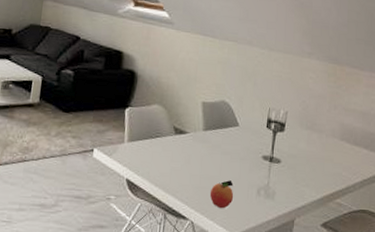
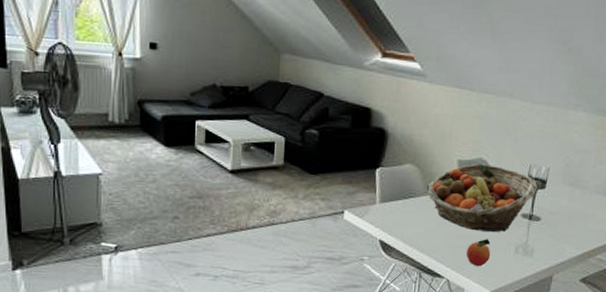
fruit basket: none [173,106,276,174] -> present [427,164,537,232]

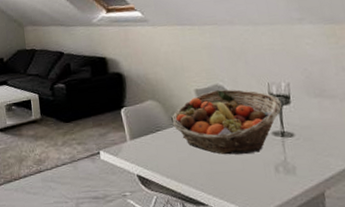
fruit: present [466,239,491,267] -> none [224,162,251,191]

